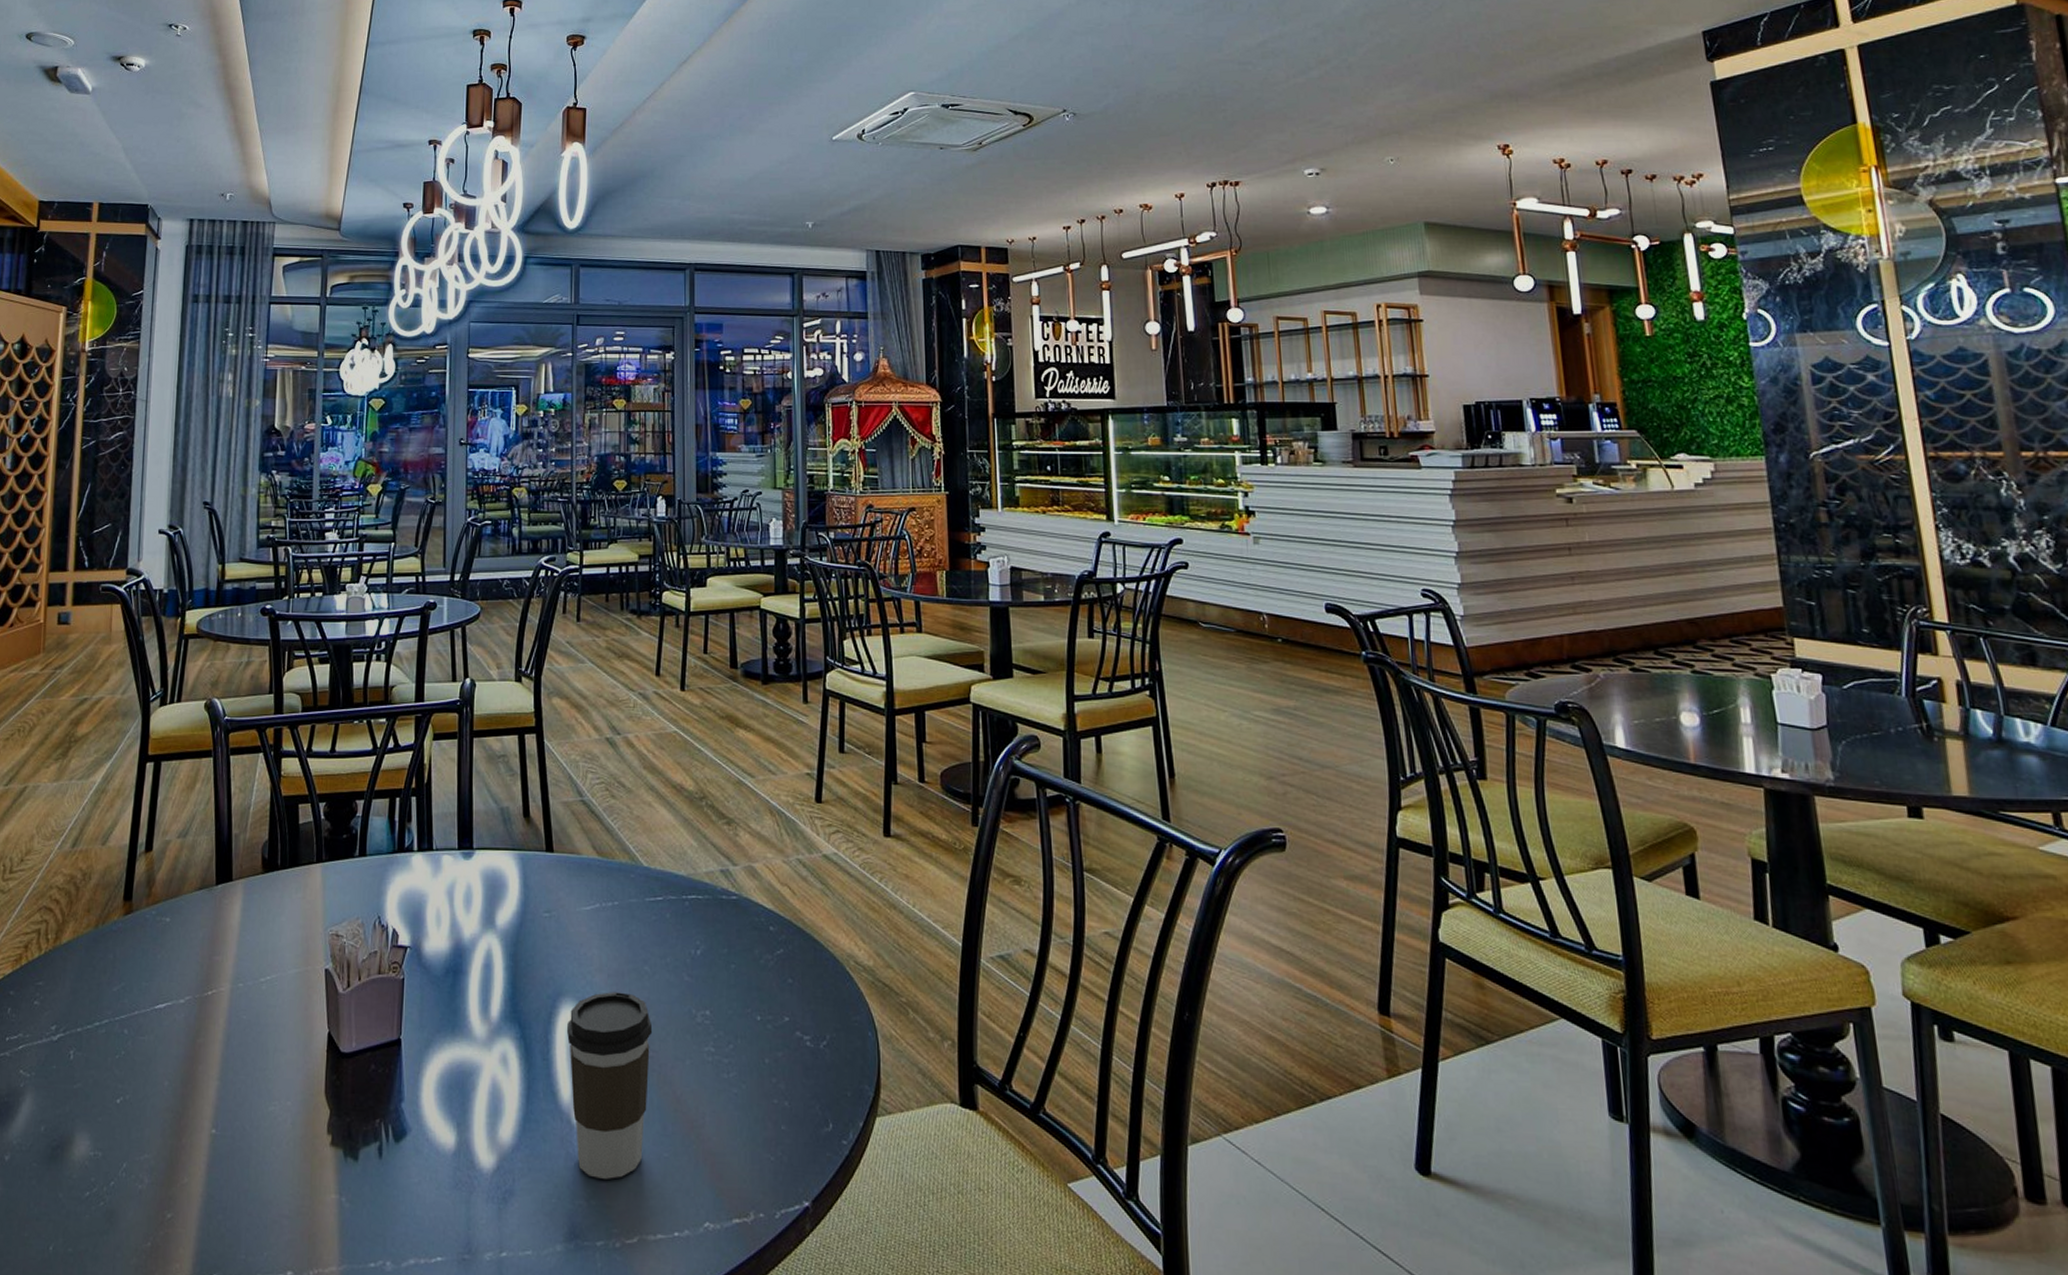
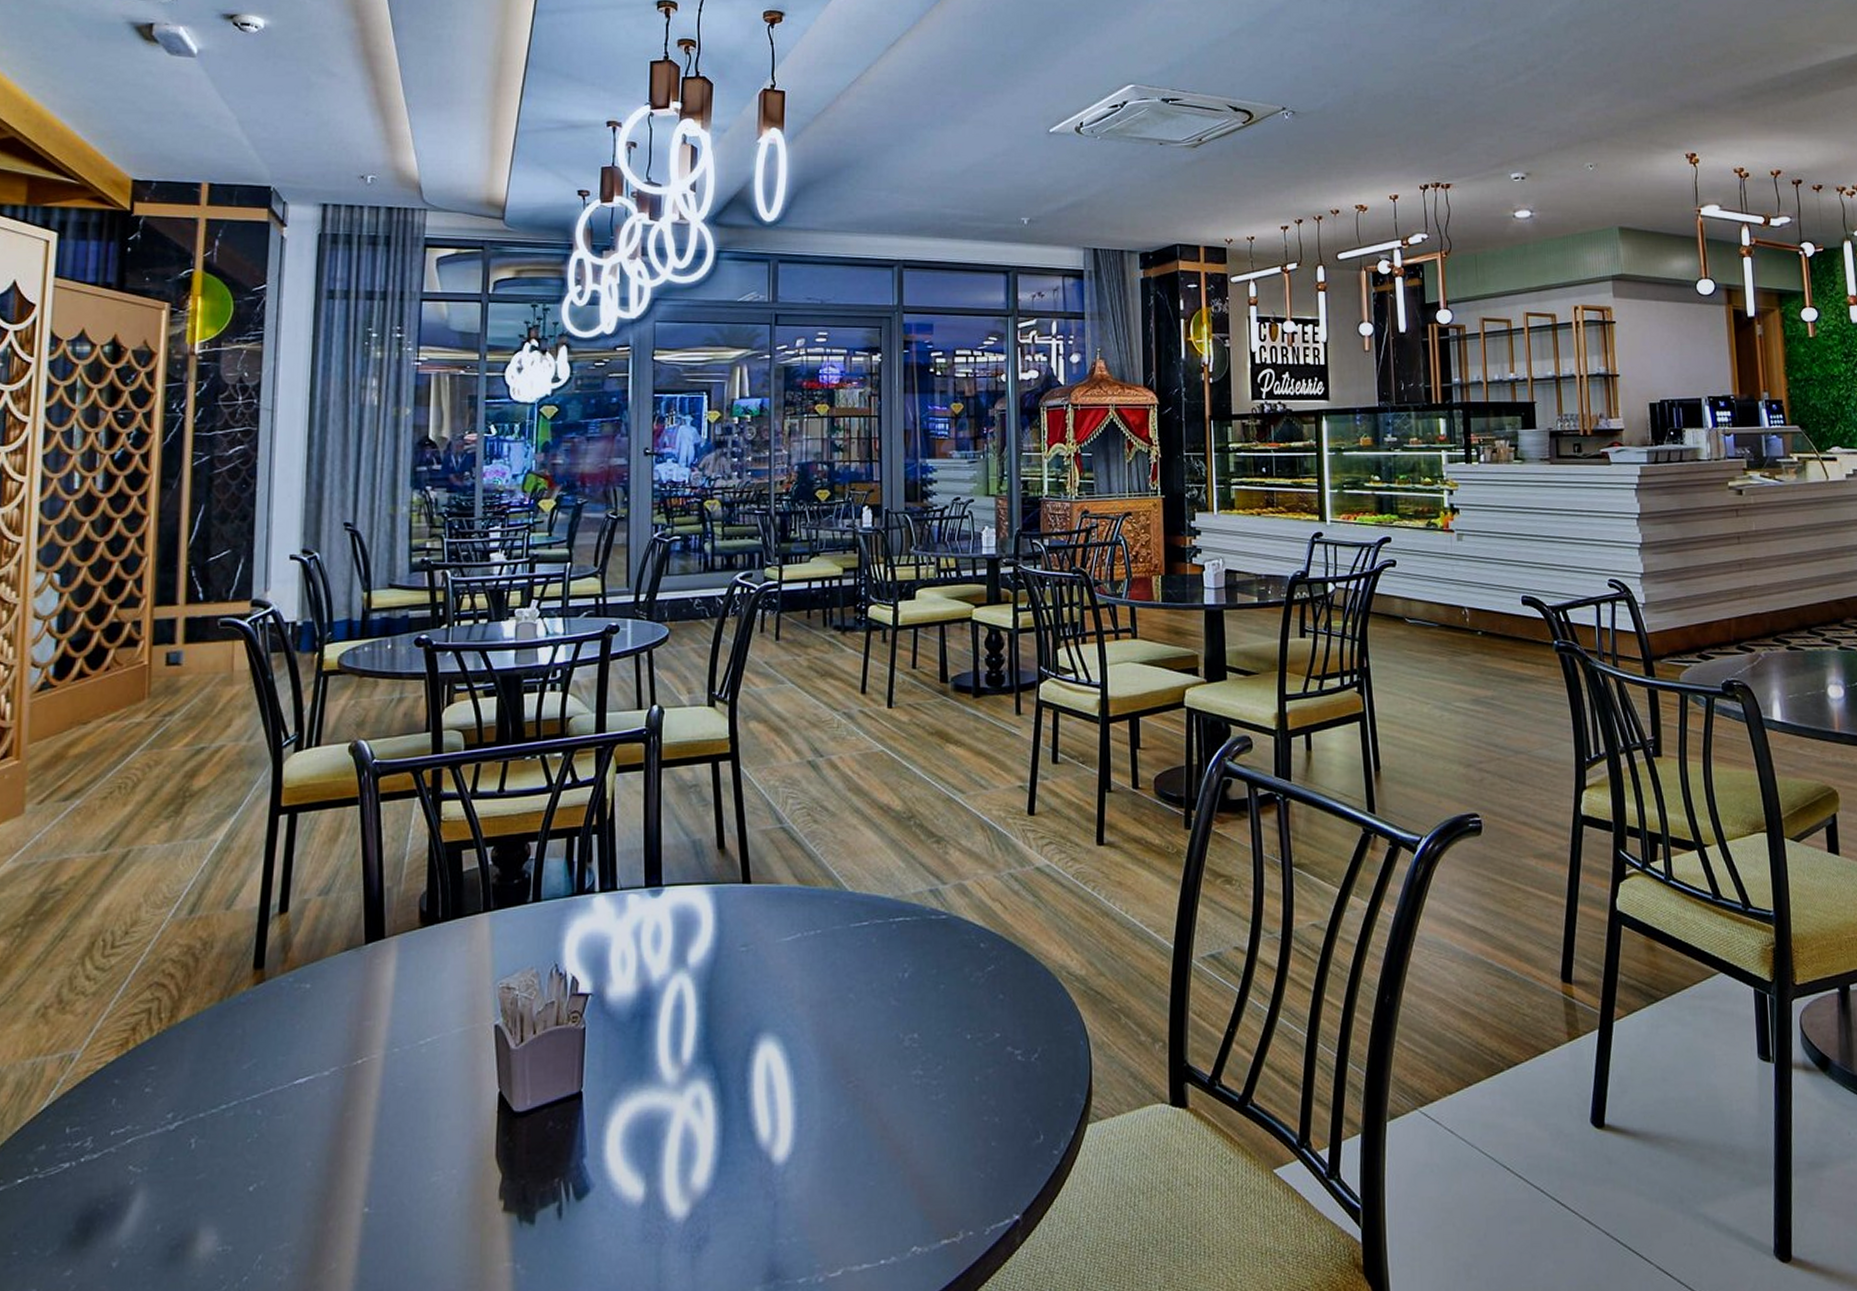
coffee cup: present [567,992,653,1179] -> none [766,1022,858,1215]

